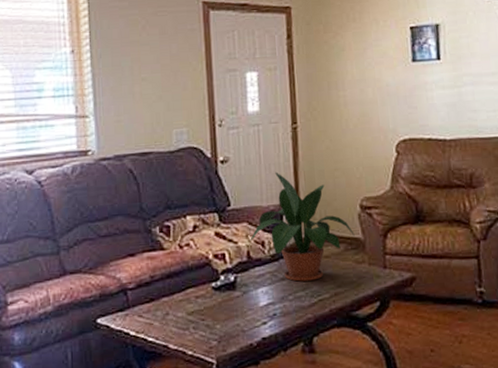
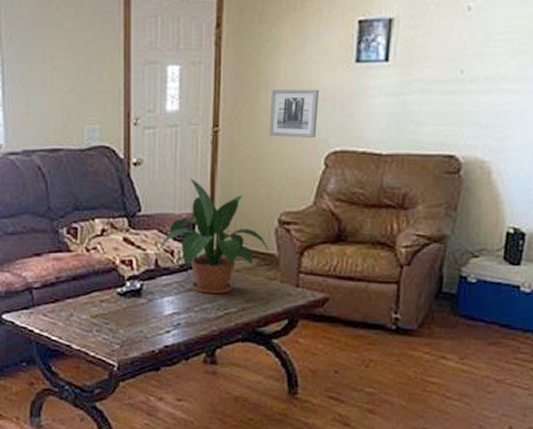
wall art: none [341,86,386,130] -> present [269,89,320,138]

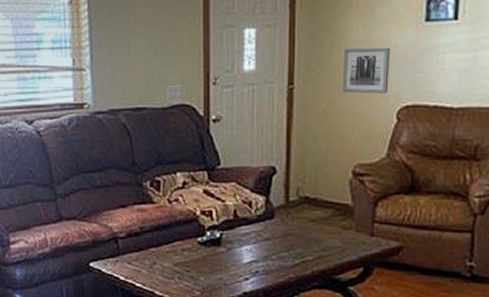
potted plant: present [159,178,269,294] -> none [237,133,344,243]

